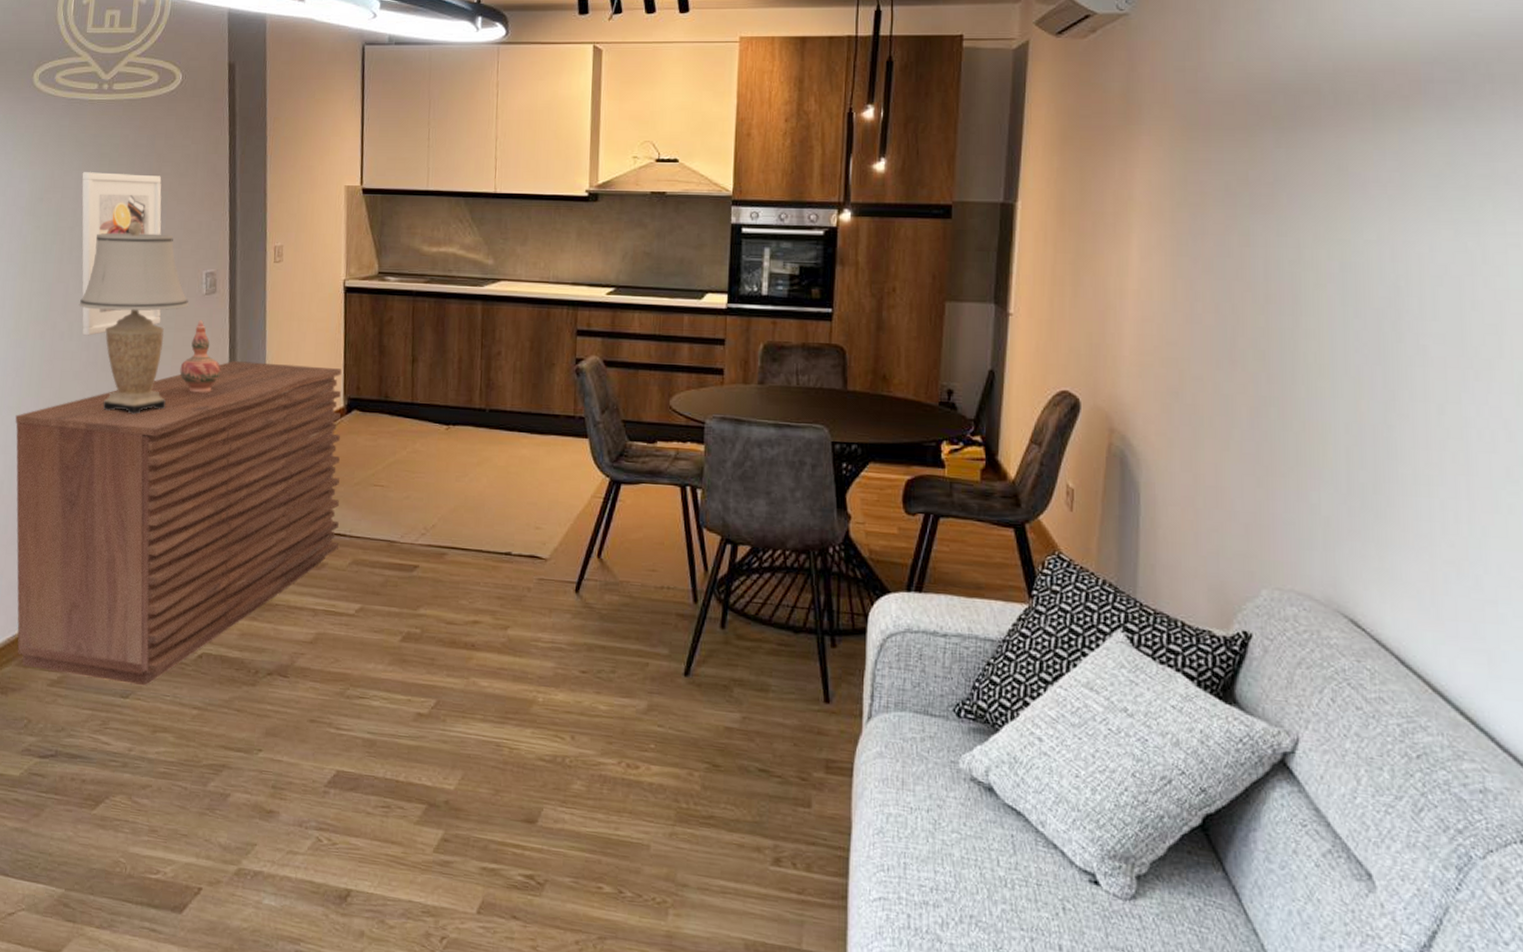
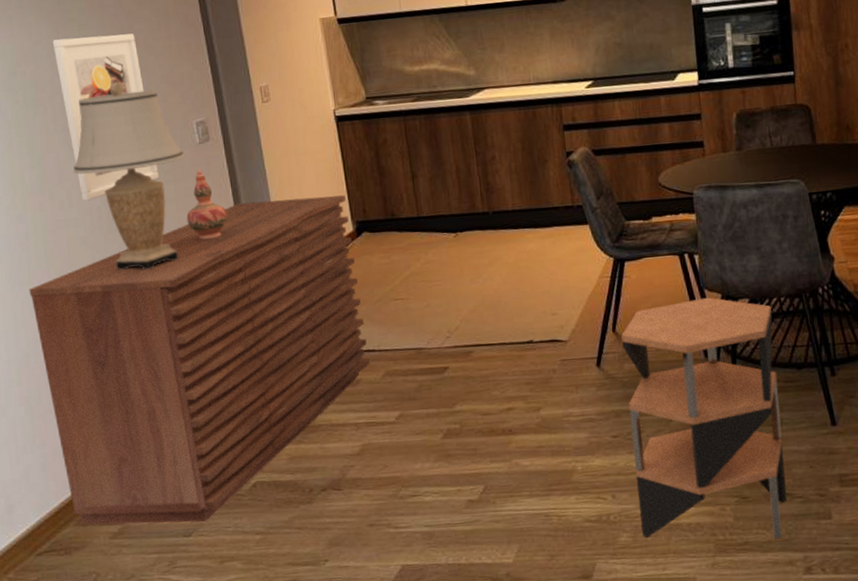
side table: none [598,537,774,819] -> present [621,297,787,539]

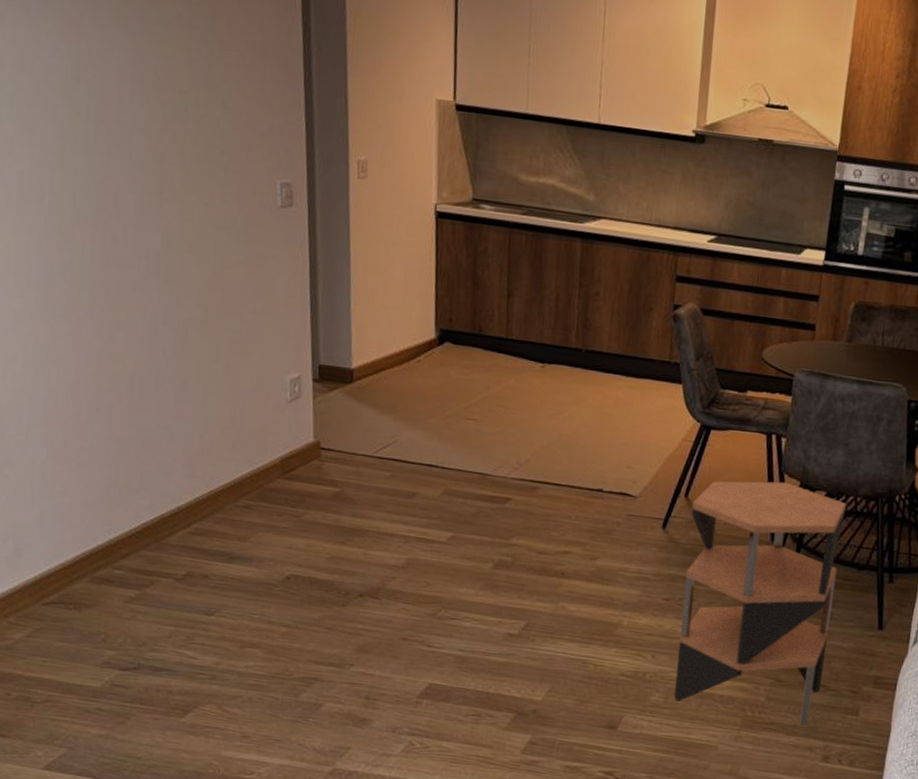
sideboard: present [29,195,370,525] -> none [67,282,434,605]
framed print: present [52,33,160,201] -> none [127,51,231,243]
table lamp: present [73,82,185,270] -> none [133,116,263,332]
decorative vase: present [186,169,228,240] -> none [255,235,301,314]

